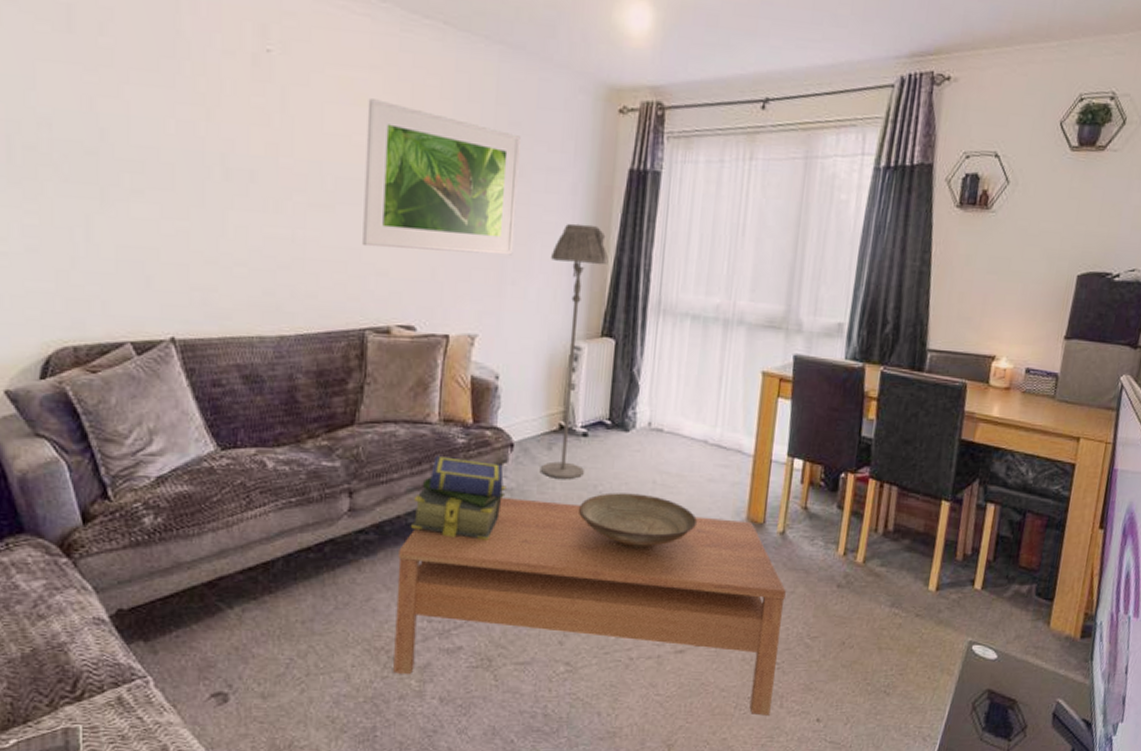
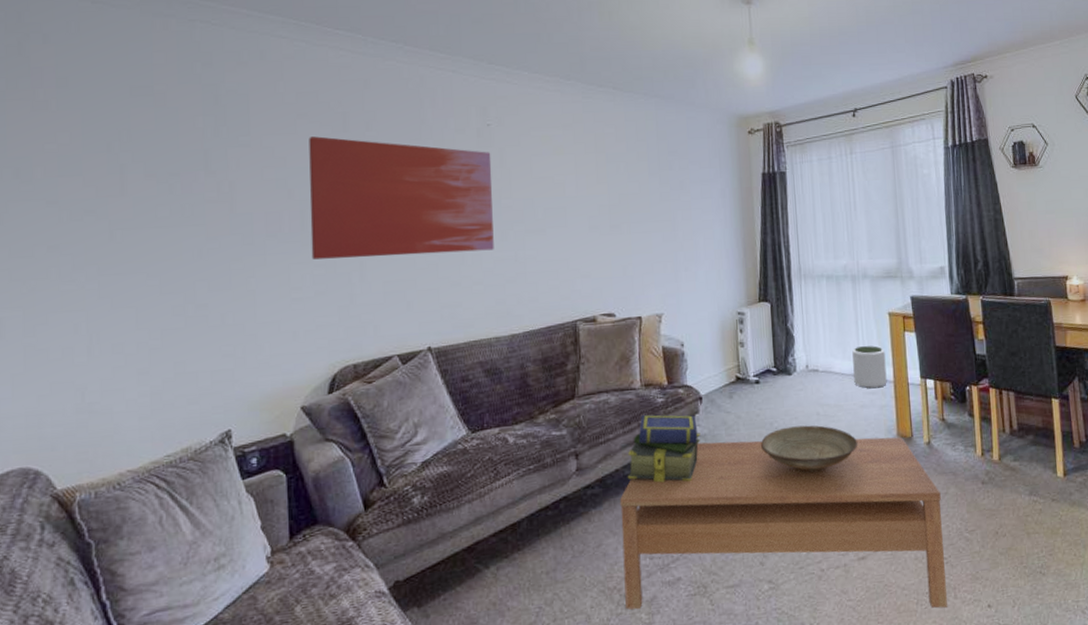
wall art: none [19,33,269,224] -> present [309,136,494,260]
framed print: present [362,99,521,256] -> none [563,148,683,257]
floor lamp: present [541,223,609,479] -> none [712,217,761,422]
plant pot: none [705,408,750,461] -> present [852,346,887,389]

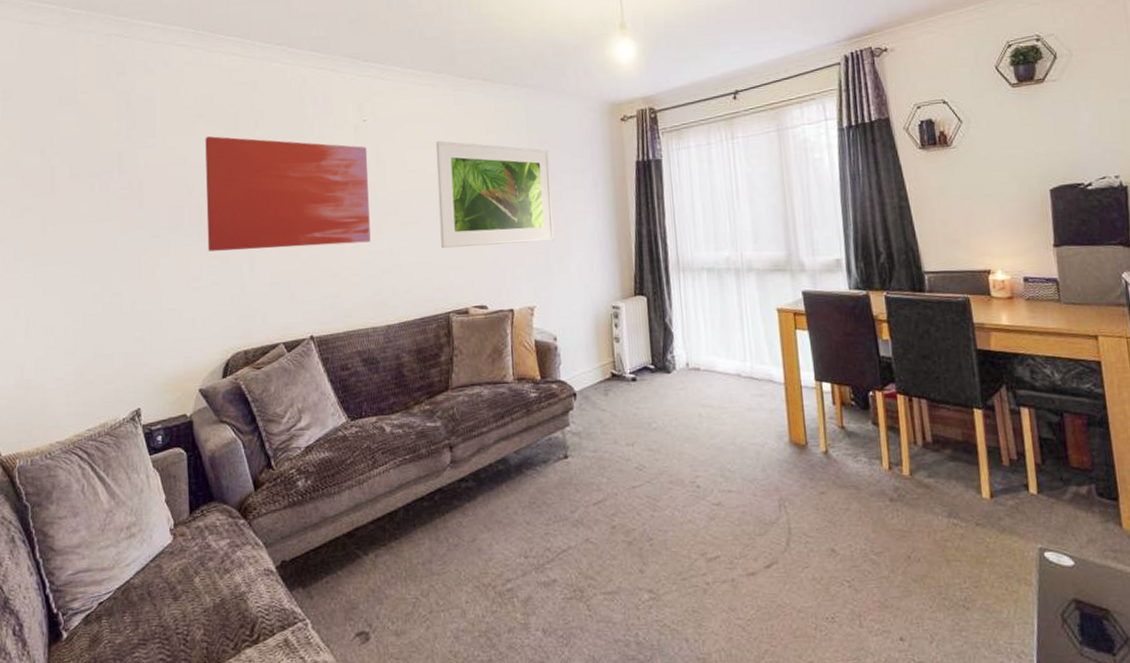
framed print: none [563,148,683,257] -> present [435,141,555,249]
coffee table: present [620,437,947,610] -> none [494,440,851,636]
stack of books: present [628,414,701,483] -> none [502,409,575,480]
decorative bowl: present [760,425,859,473] -> none [638,427,746,478]
plant pot: present [852,346,887,389] -> none [737,344,777,391]

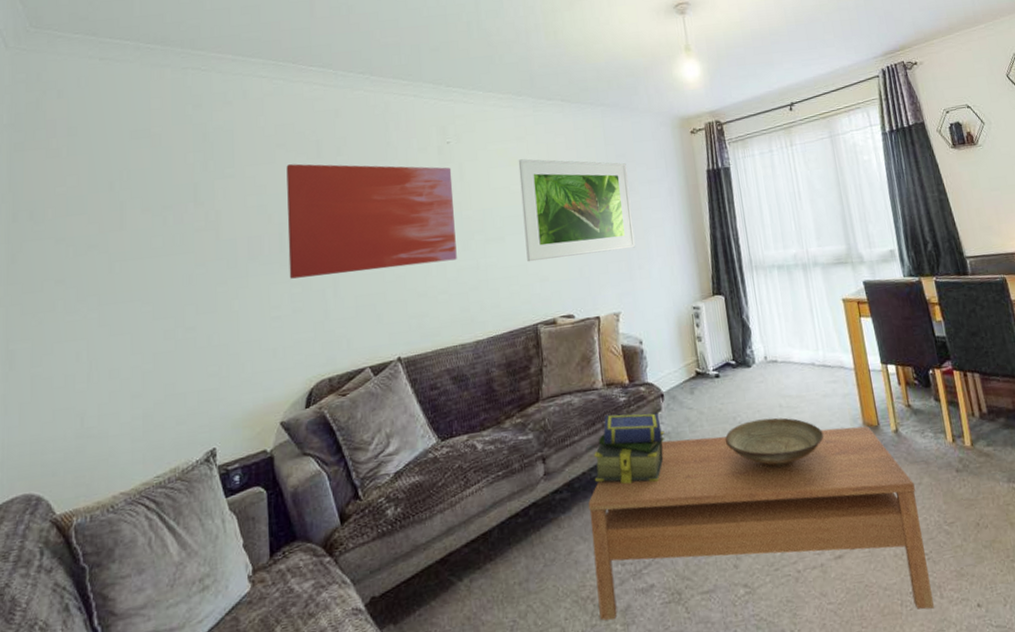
coffee table: none [494,440,851,636] -> present [588,426,934,621]
stack of books: none [502,409,575,480] -> present [594,413,665,484]
decorative bowl: none [638,427,746,478] -> present [725,417,825,468]

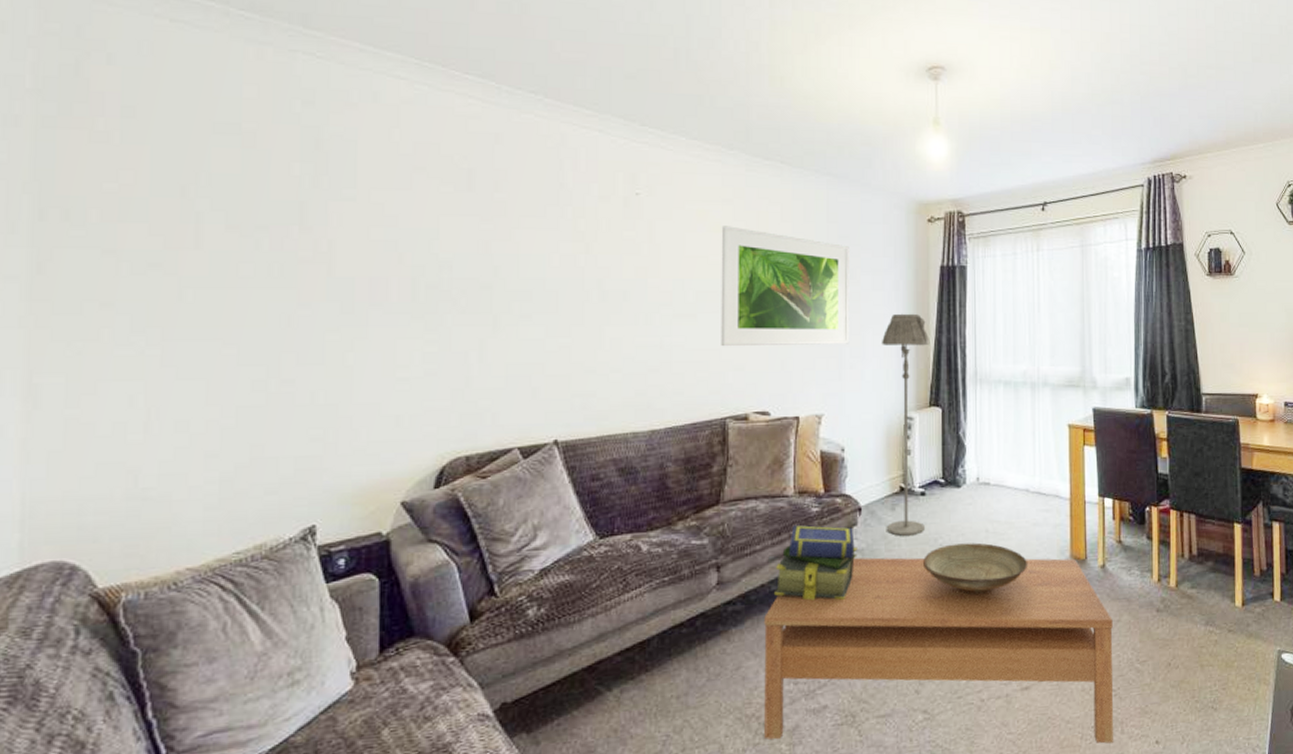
wall art: present [286,164,457,279] -> none [422,194,639,336]
floor lamp: none [664,214,723,418] -> present [882,313,930,536]

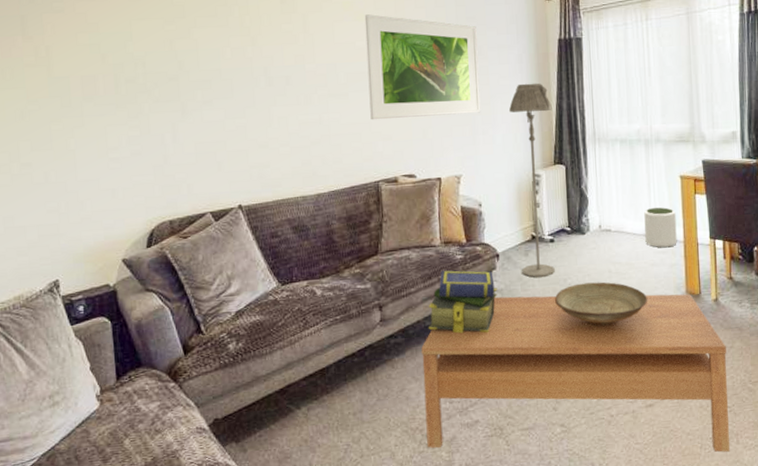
plant pot: none [1027,459,1063,506] -> present [644,207,677,248]

